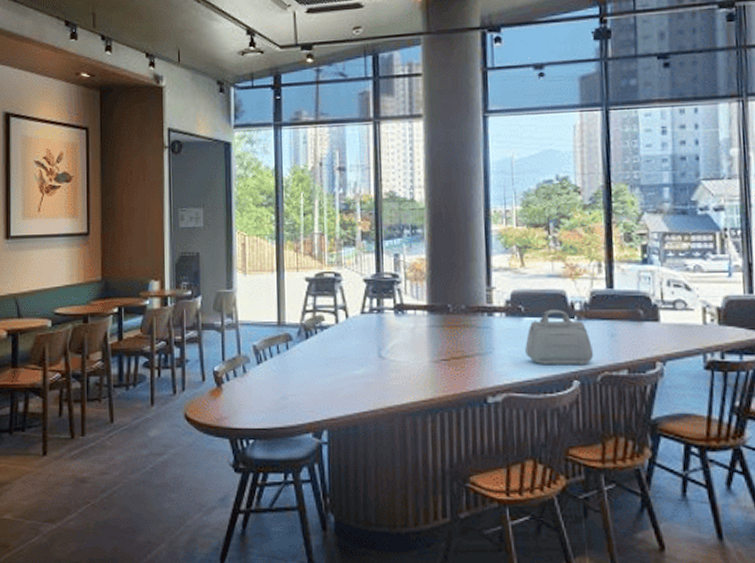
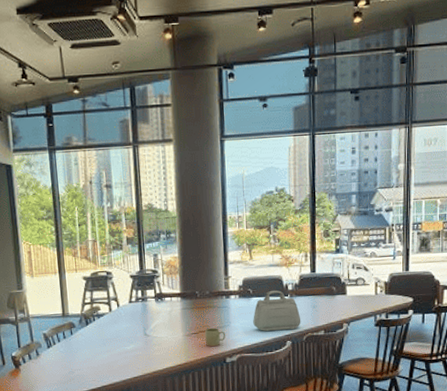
mug: none [458,355,487,380] -> present [204,328,225,347]

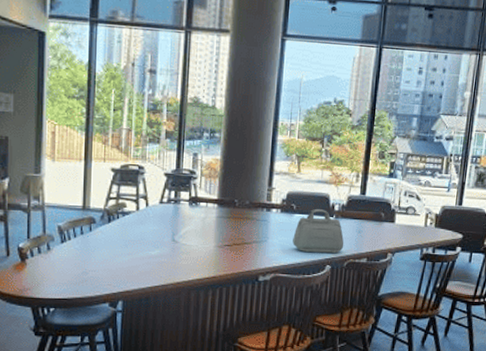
mug: present [204,328,225,347] -> none [238,242,261,263]

